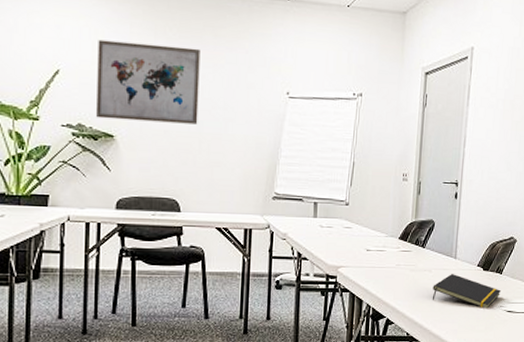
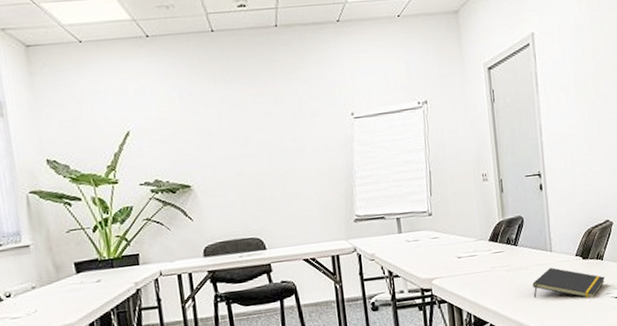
wall art: present [96,39,200,125] -> none [161,86,269,172]

